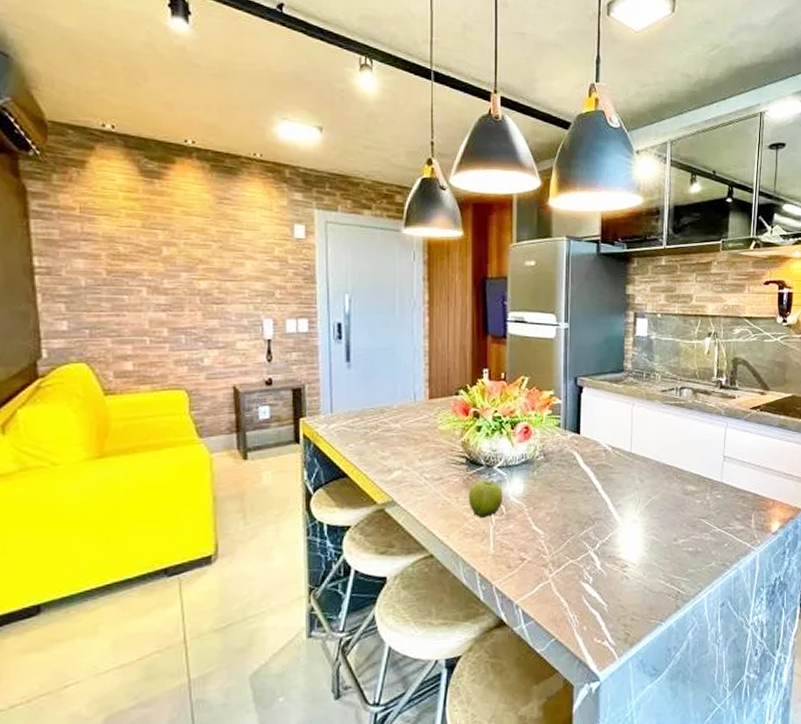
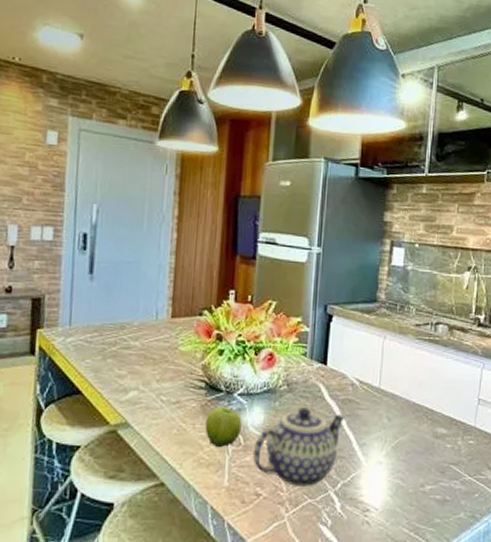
teapot: none [515,475,600,549] -> present [252,407,345,486]

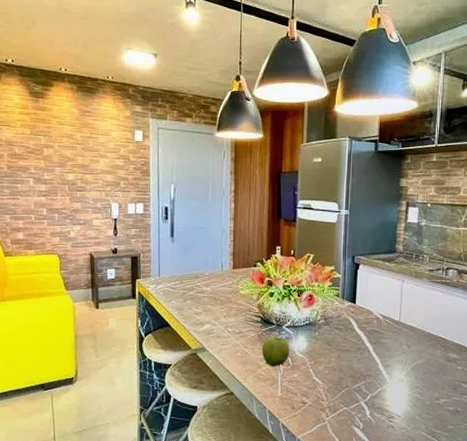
teapot: present [252,407,345,486] -> none [299,337,372,397]

